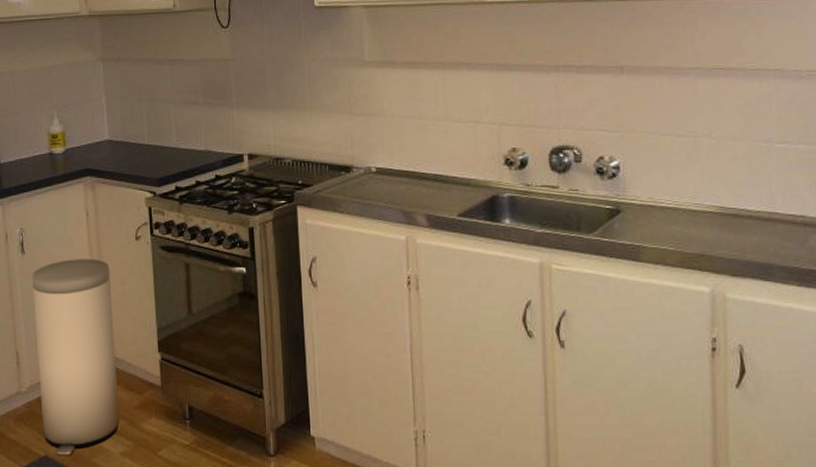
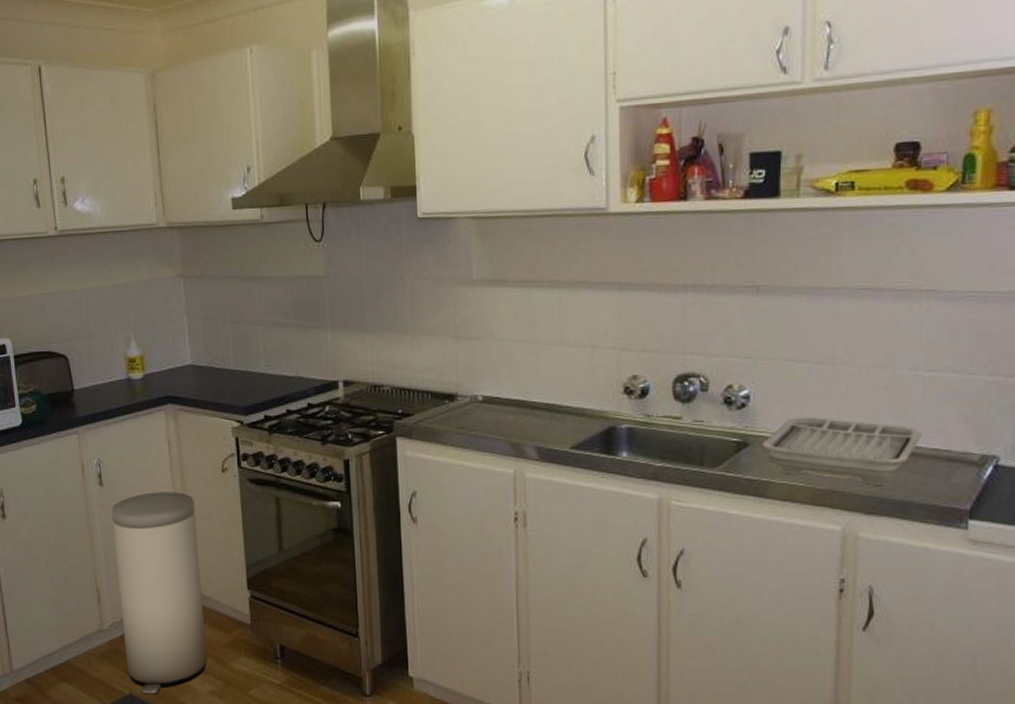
dish rack: none [633,185,780,249] -> present [763,416,923,485]

